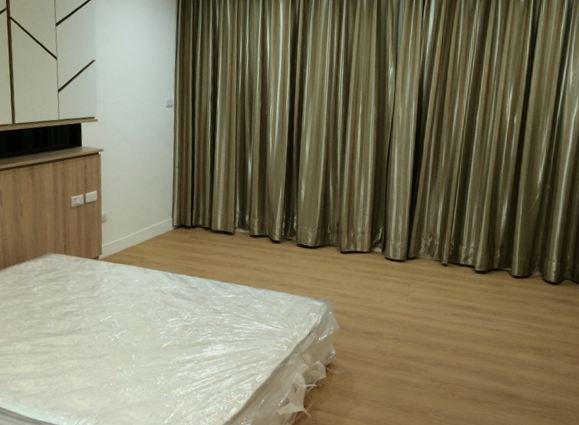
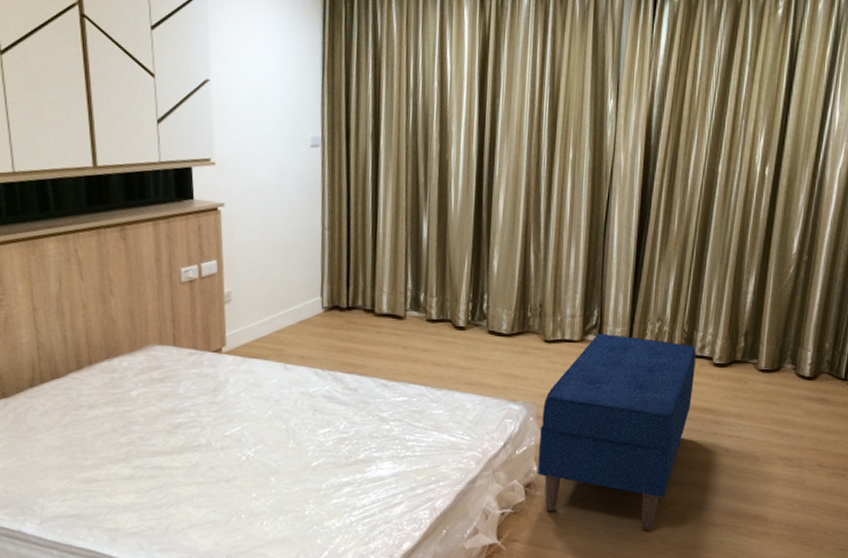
bench: none [336,246,461,404] -> present [538,333,696,530]

